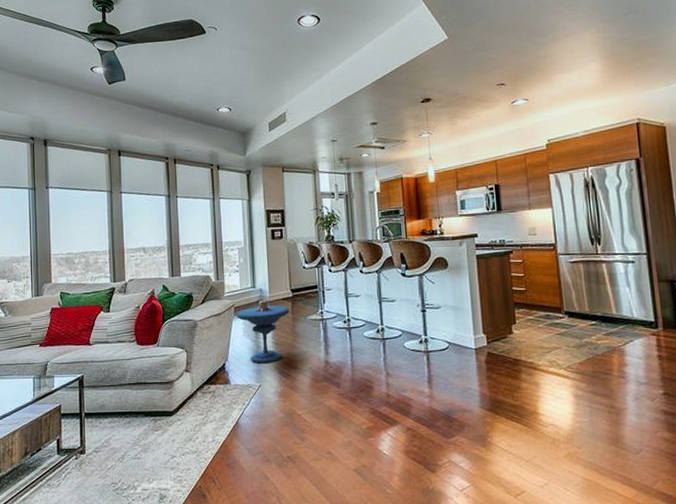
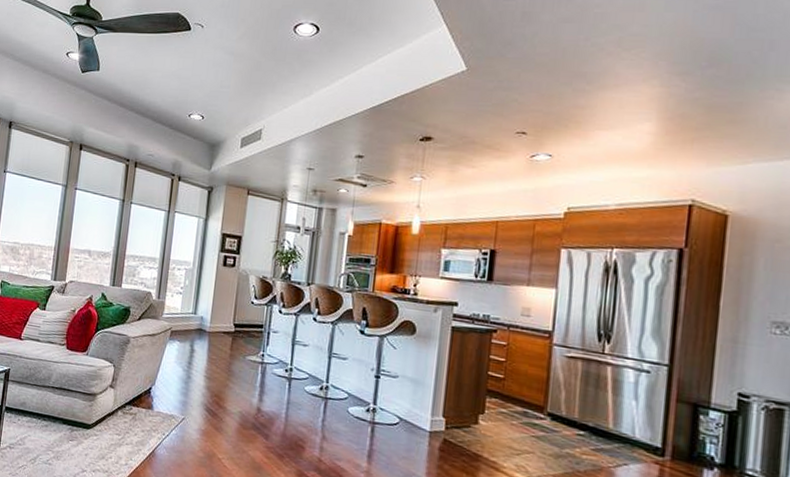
side table: present [237,299,290,364] -> none [172,328,229,398]

